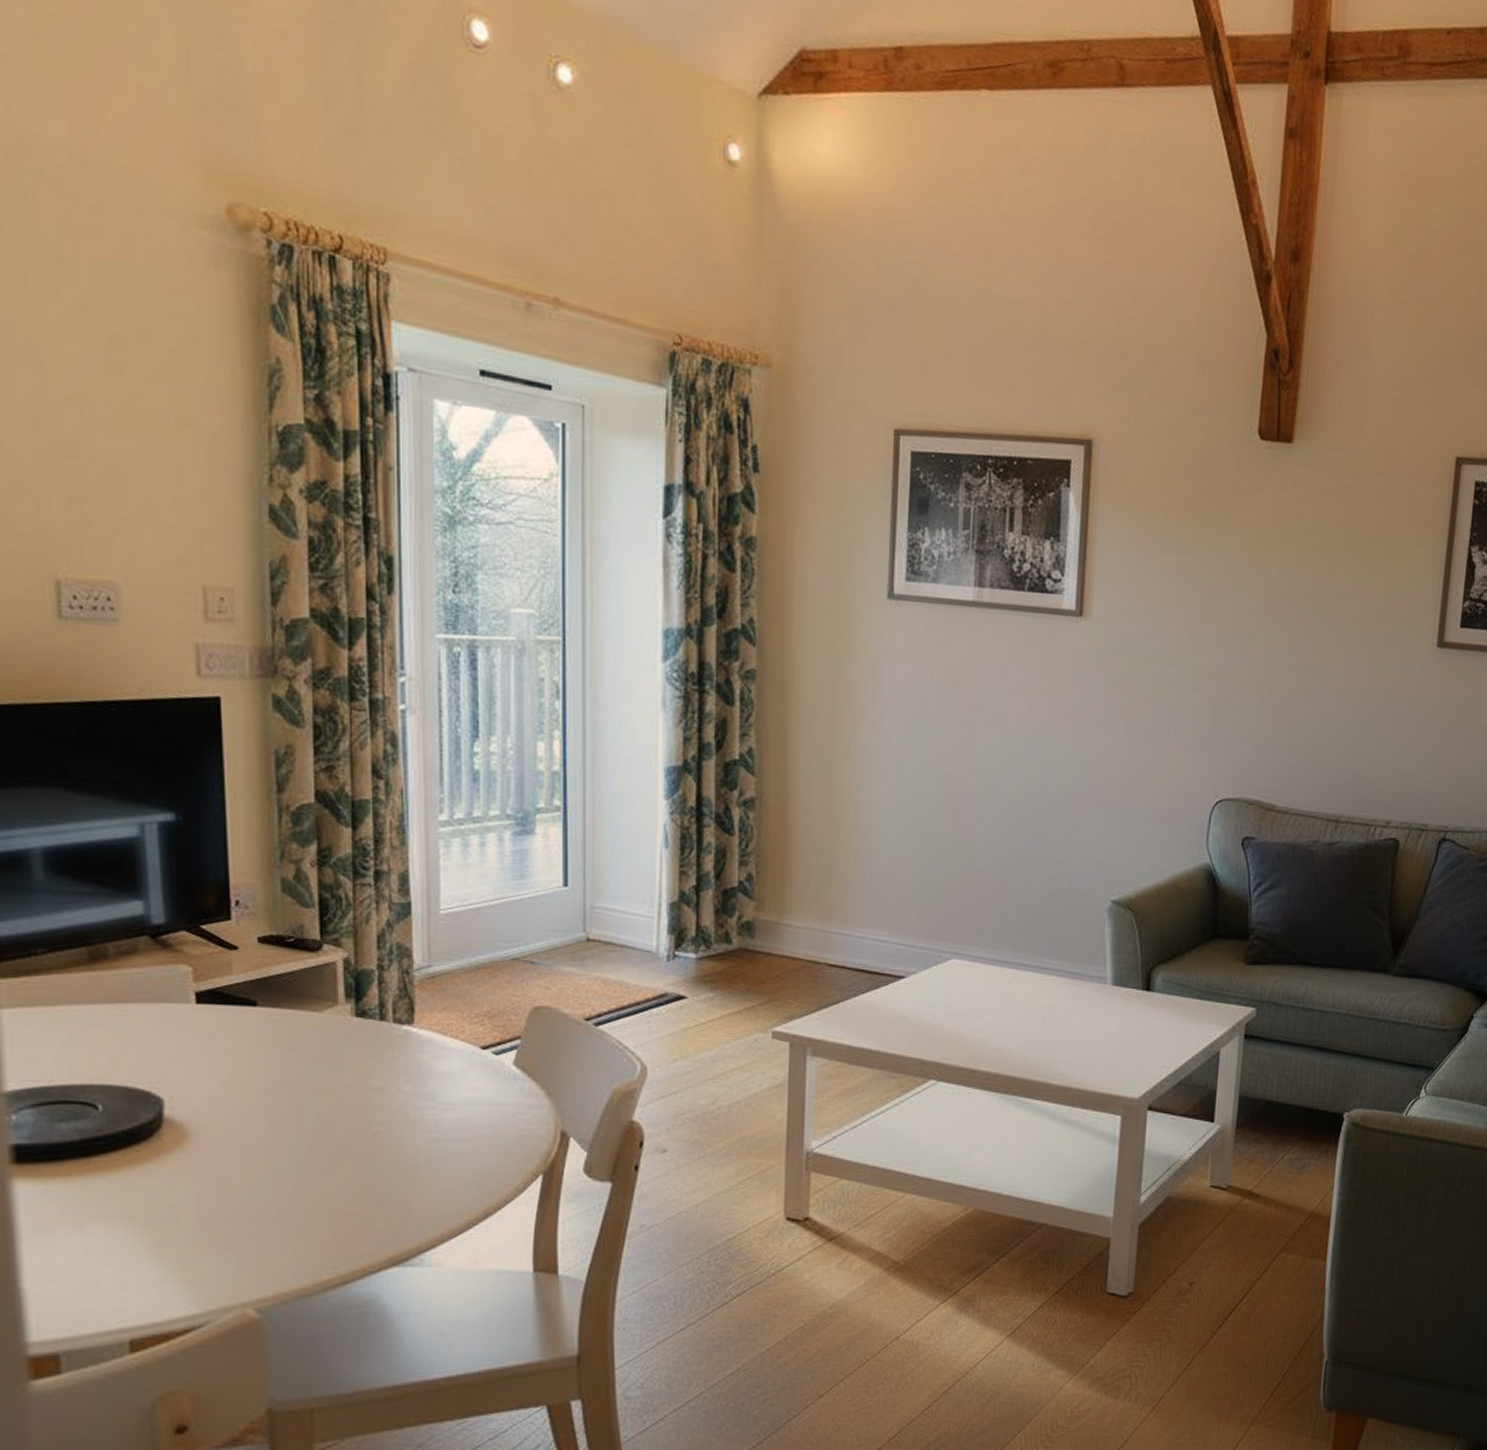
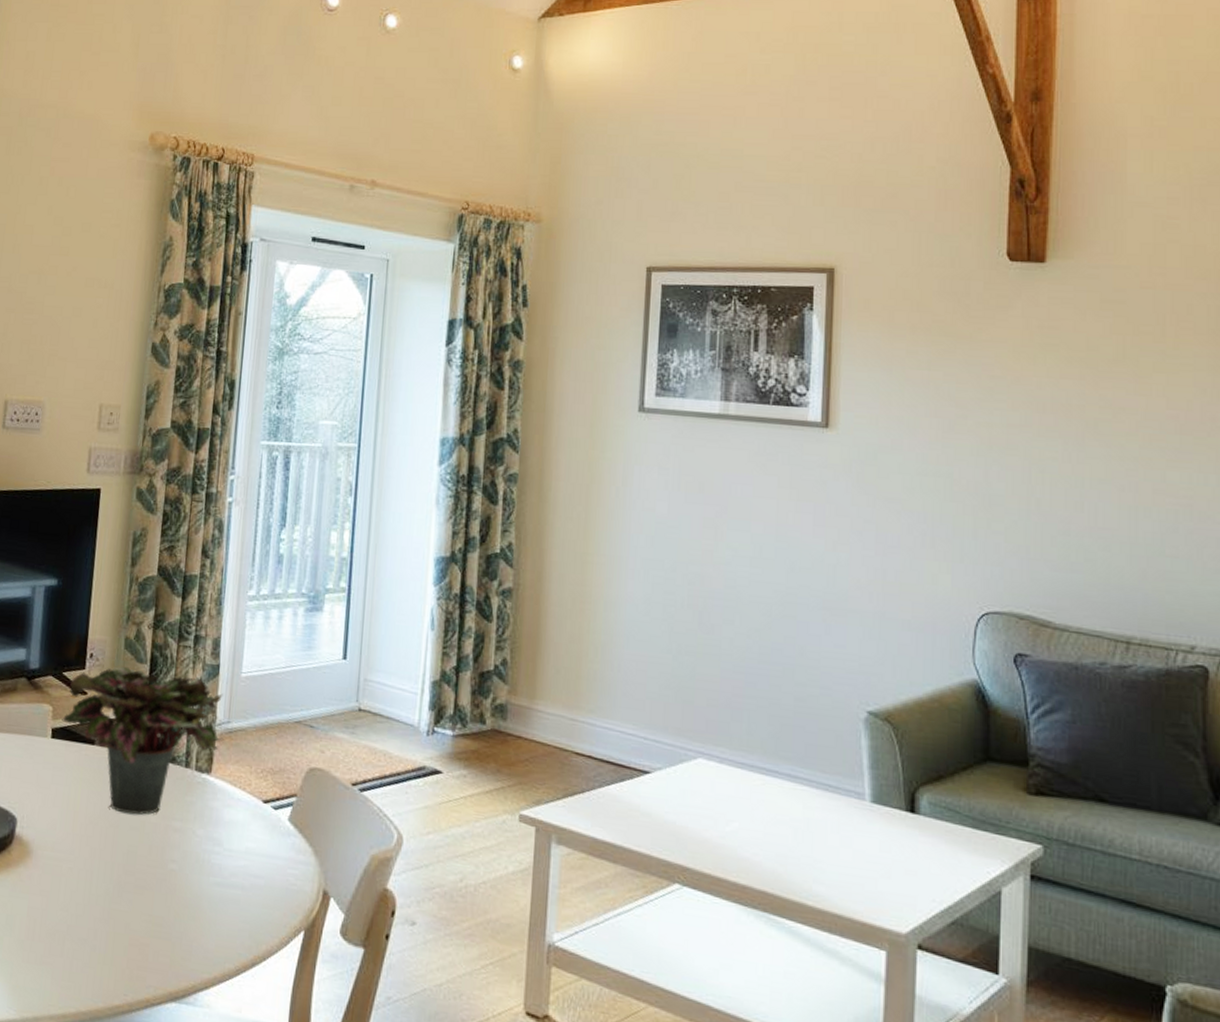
potted plant: none [207,912,425,1079] -> present [62,666,224,815]

